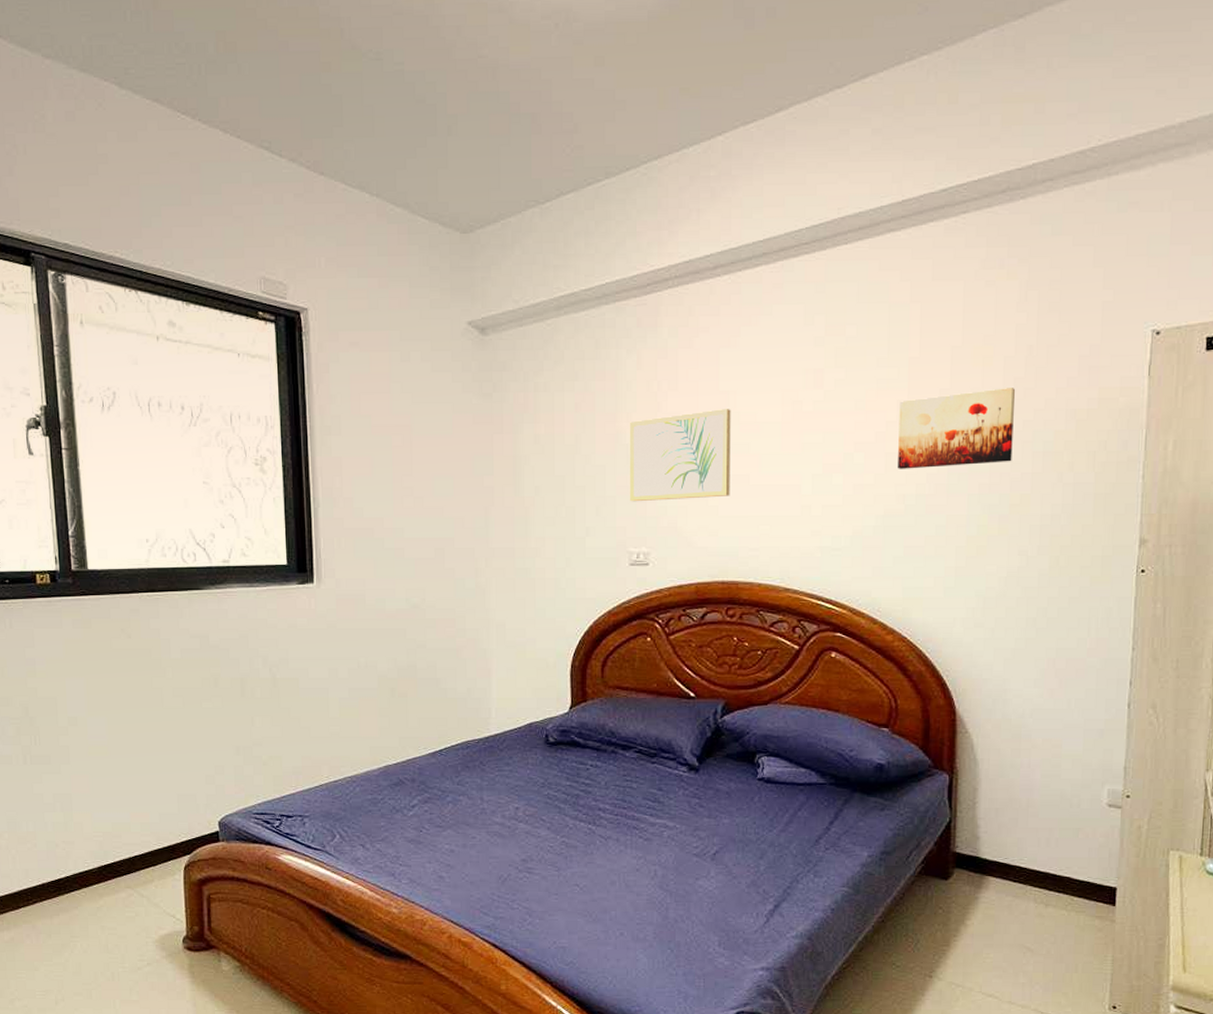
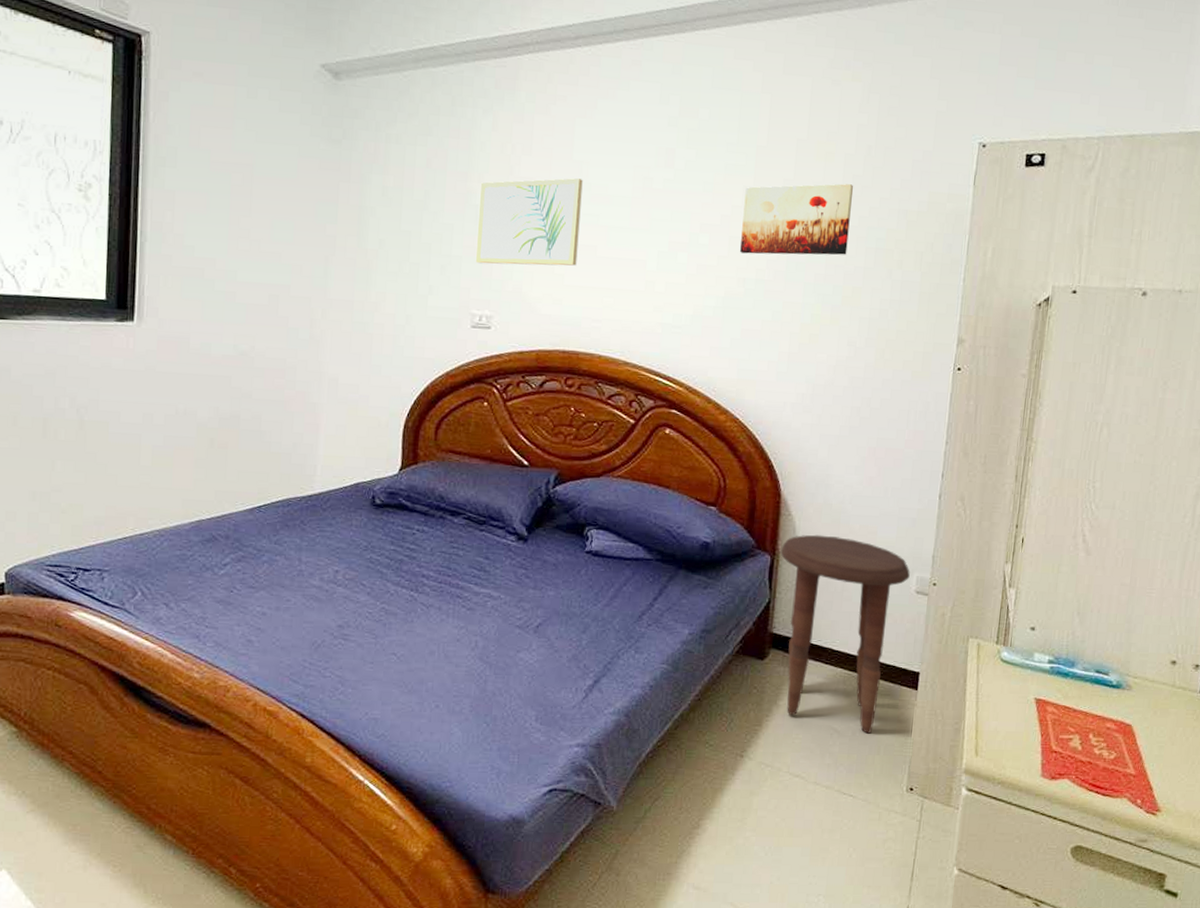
side table: none [959,751,1100,952] -> present [780,534,910,734]

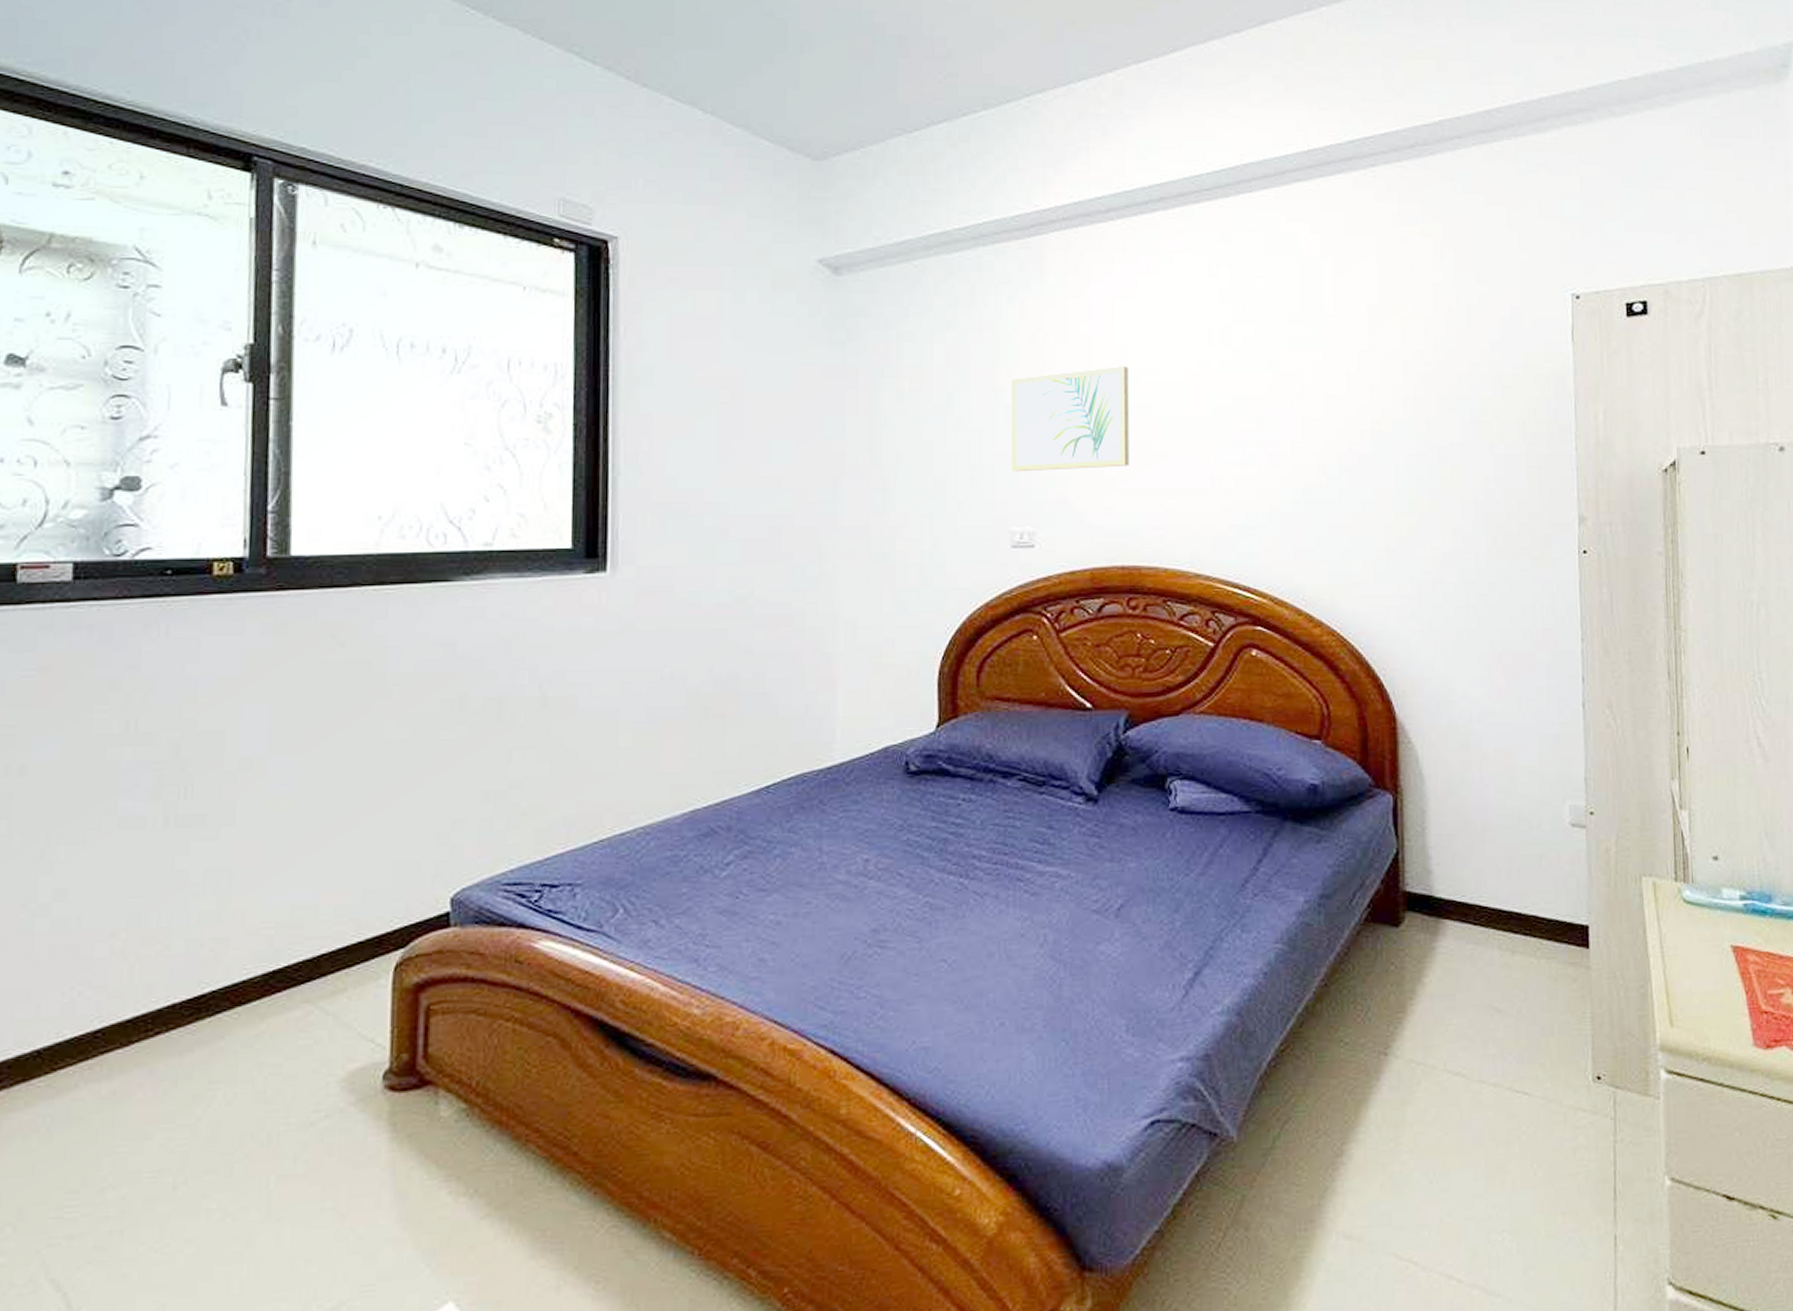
wall art: present [740,184,854,255] -> none [1315,350,1439,437]
side table: present [780,534,910,734] -> none [1403,764,1561,1010]

